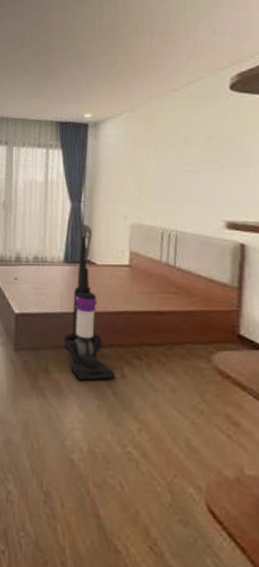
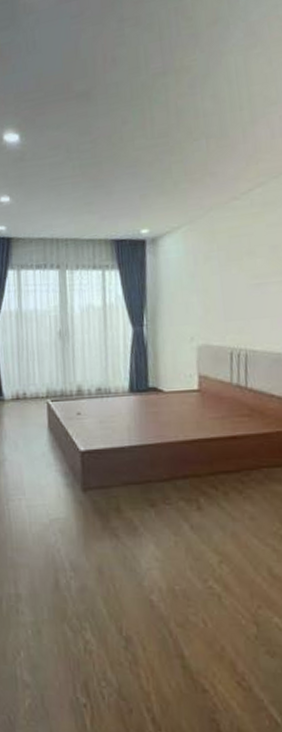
vacuum cleaner: present [64,224,116,380] -> none [134,349,192,516]

